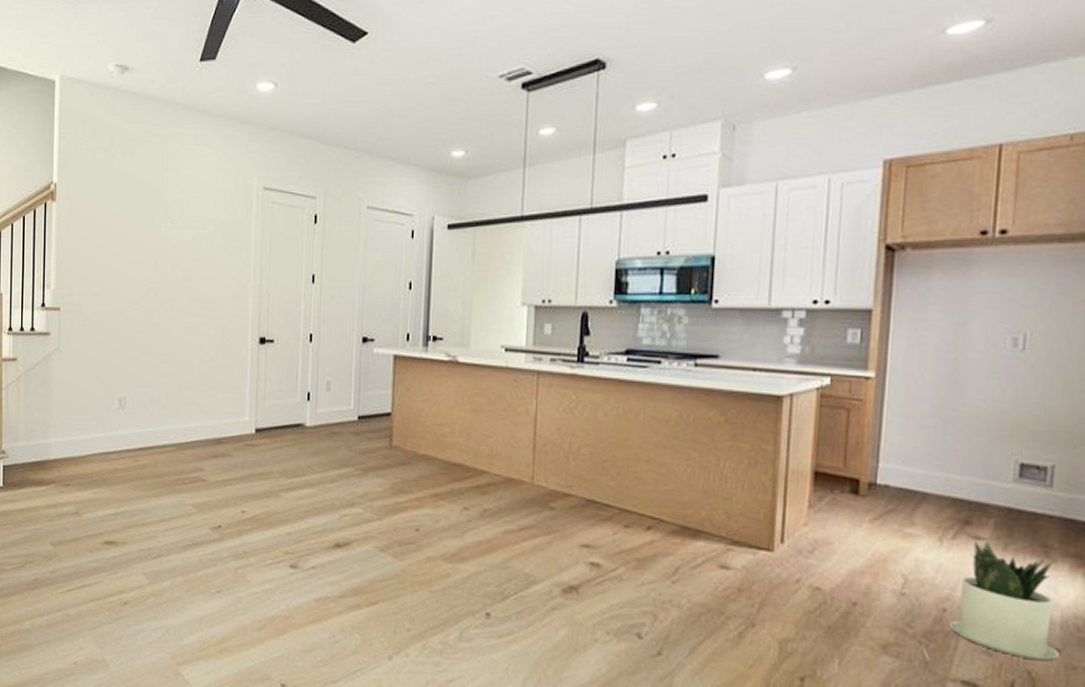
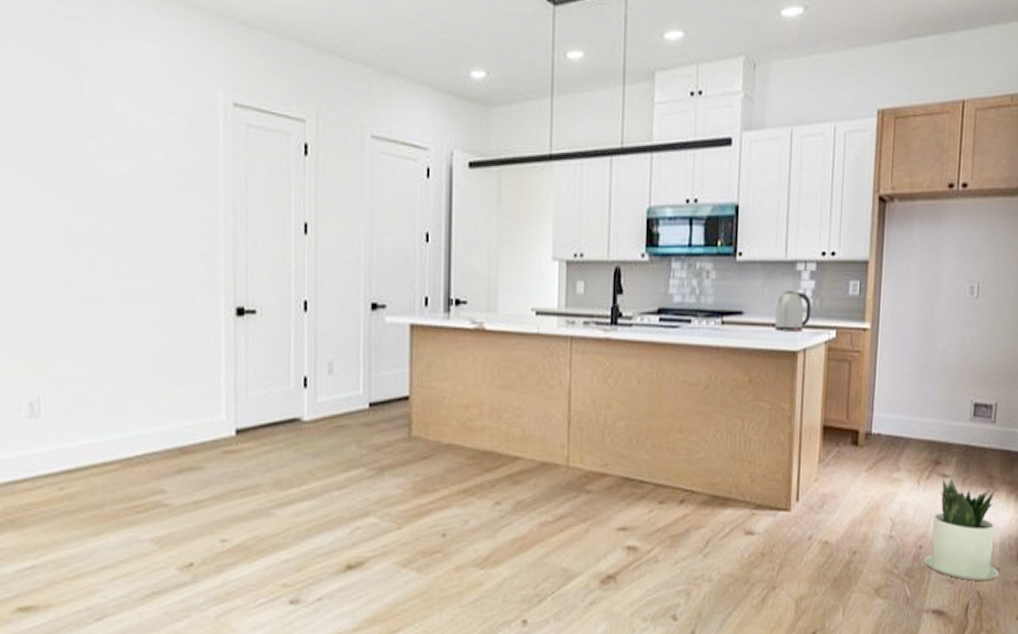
kettle: none [755,337,800,377] -> present [774,291,812,332]

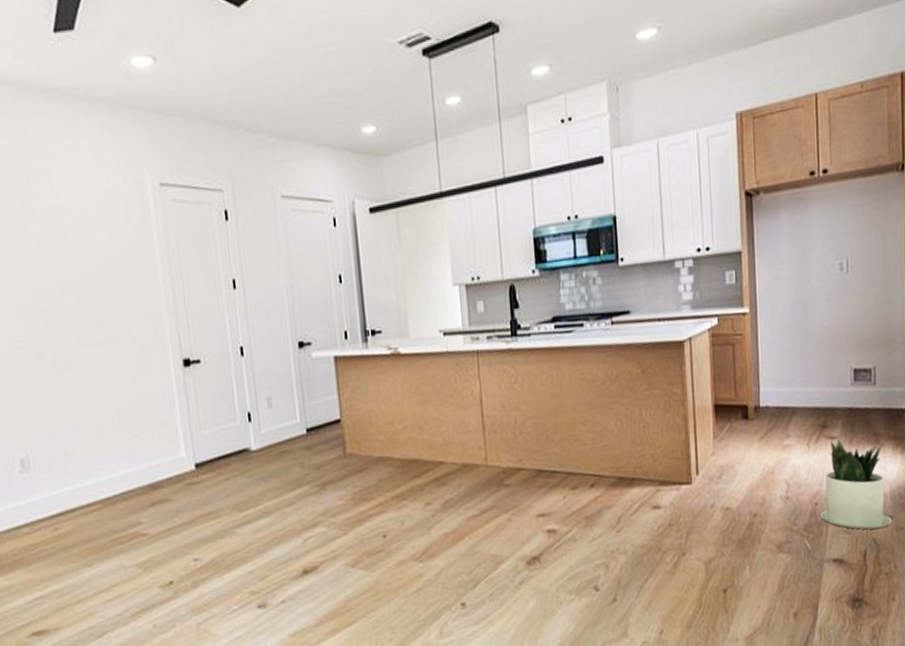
kettle: present [774,291,812,332] -> none [659,287,693,325]

